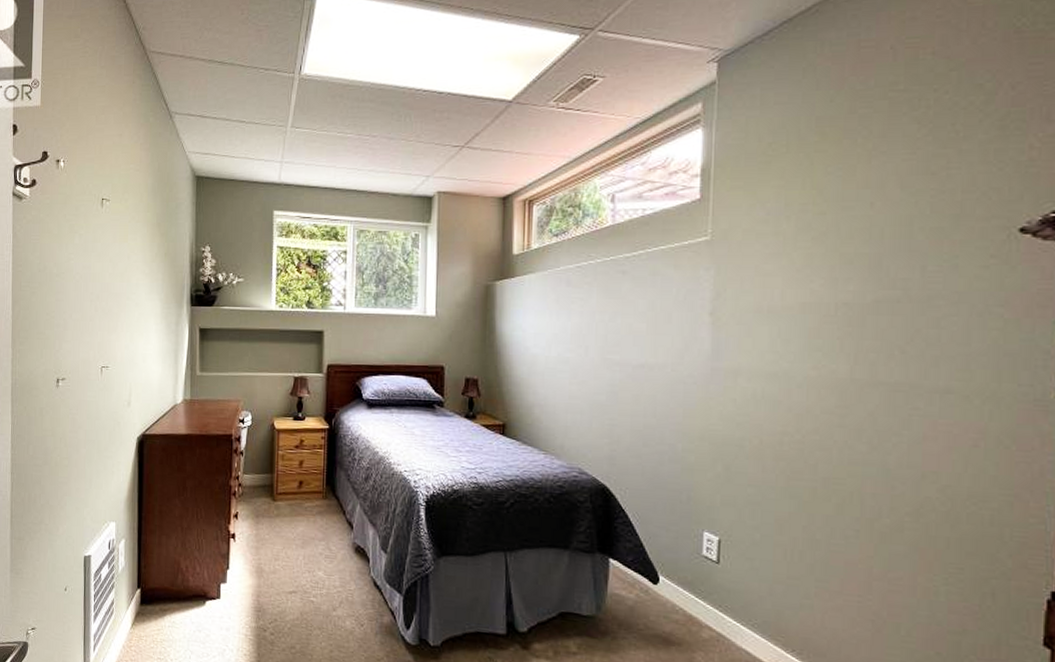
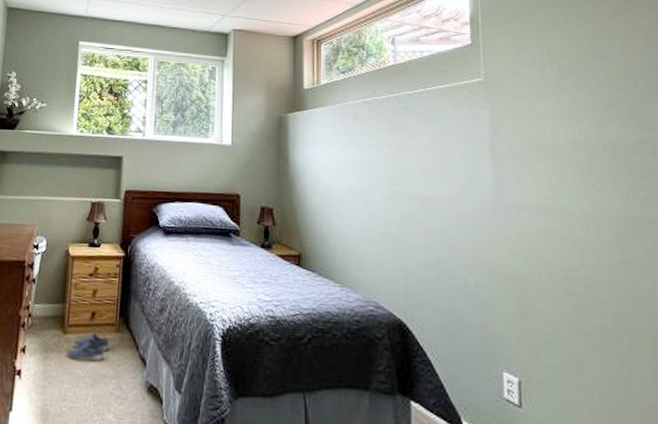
shoe: none [275,499,317,526] -> present [65,332,109,362]

